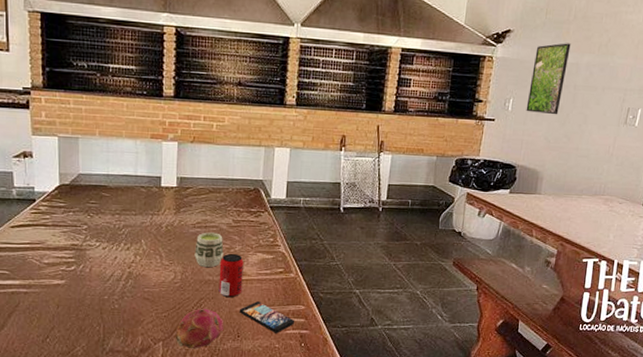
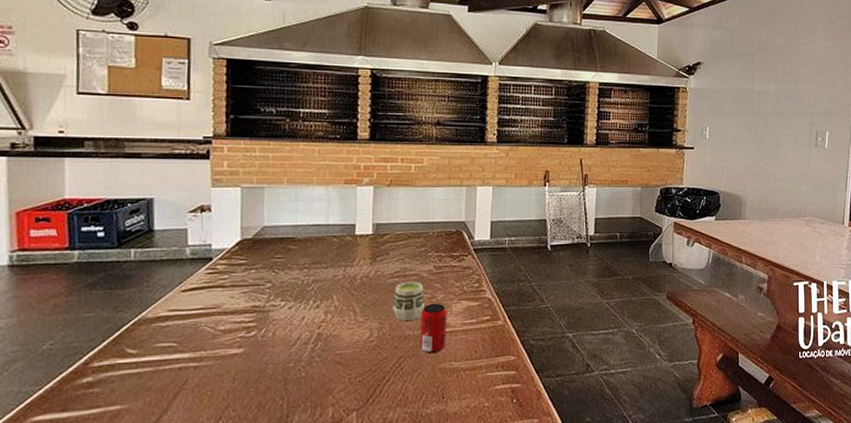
fruit: present [175,308,224,348] -> none [371,368,427,417]
smartphone: present [239,301,295,333] -> none [443,355,505,390]
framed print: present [526,43,571,115] -> none [723,73,757,141]

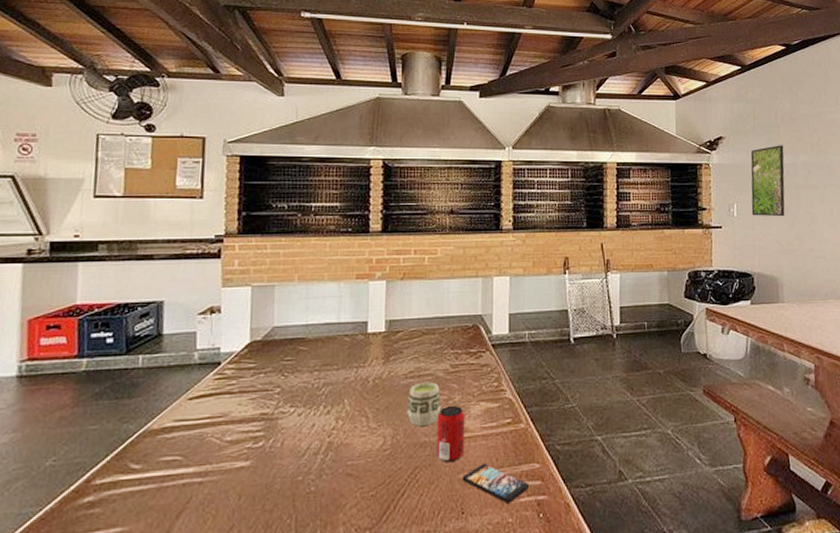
smartphone: none [443,355,505,390] -> present [462,463,530,504]
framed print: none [723,73,757,141] -> present [750,145,785,217]

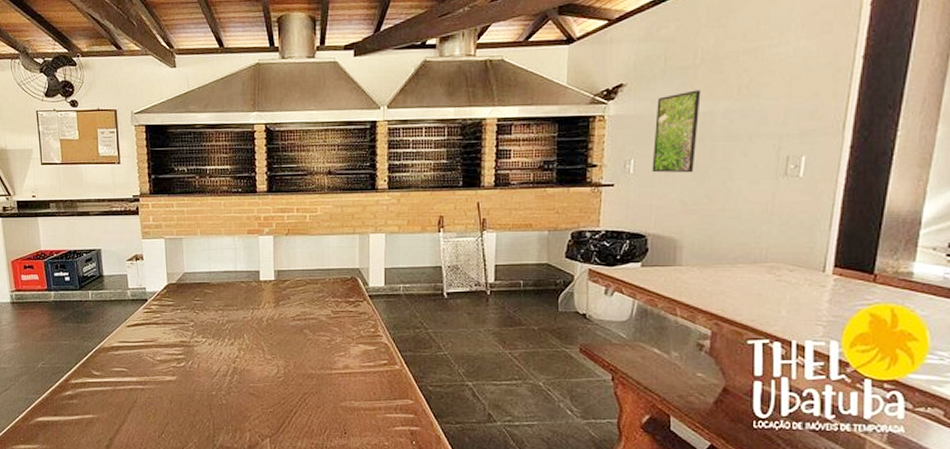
cup: present [407,382,441,427] -> none [296,324,325,361]
beer can: present [436,405,465,463] -> none [321,345,346,392]
smartphone: present [462,463,530,504] -> none [344,396,404,430]

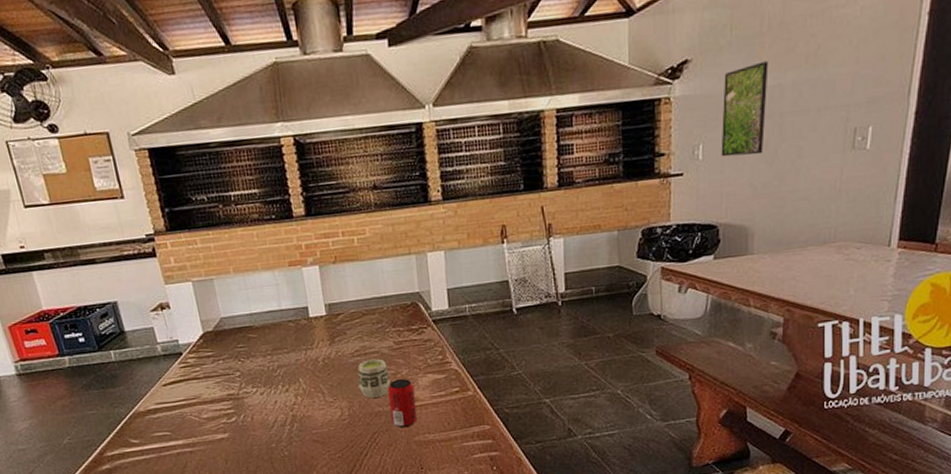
cup: none [296,324,325,361] -> present [357,358,391,399]
beer can: none [321,345,346,392] -> present [387,378,418,428]

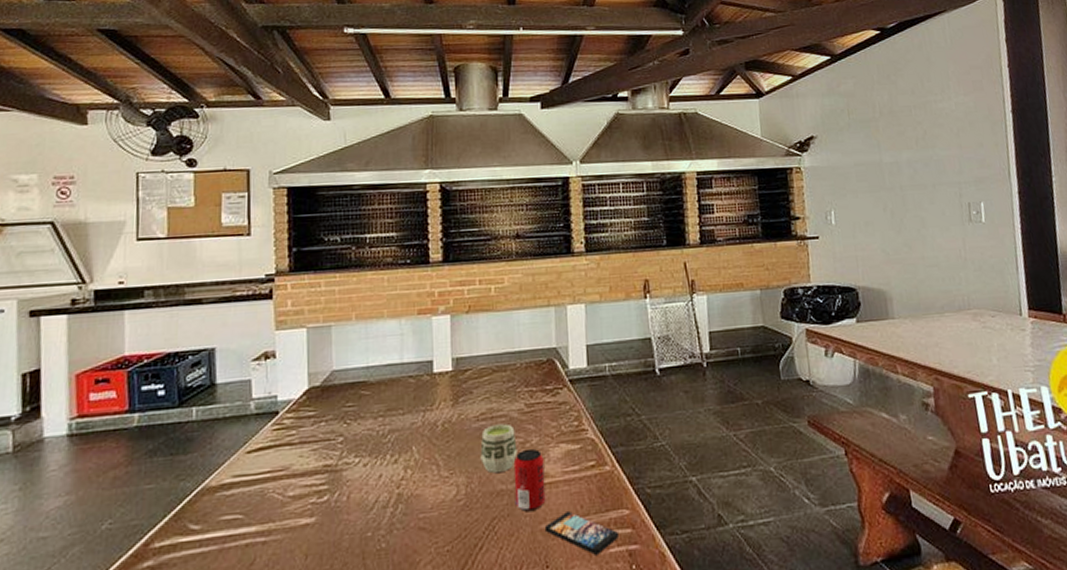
smartphone: none [417,427,482,460] -> present [544,511,620,555]
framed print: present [721,61,769,157] -> none [847,141,890,223]

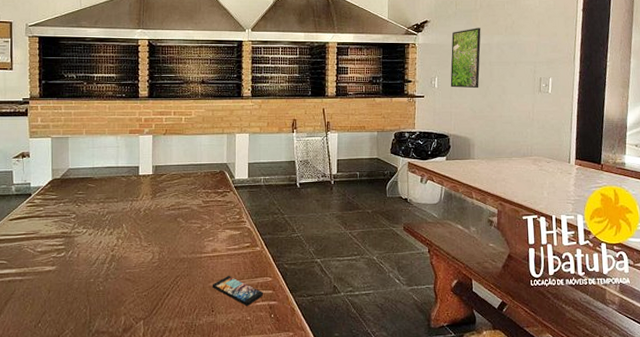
cup: present [480,423,518,474] -> none [170,213,196,247]
beer can: present [513,448,546,512] -> none [192,231,214,274]
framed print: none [847,141,890,223] -> present [450,28,481,89]

